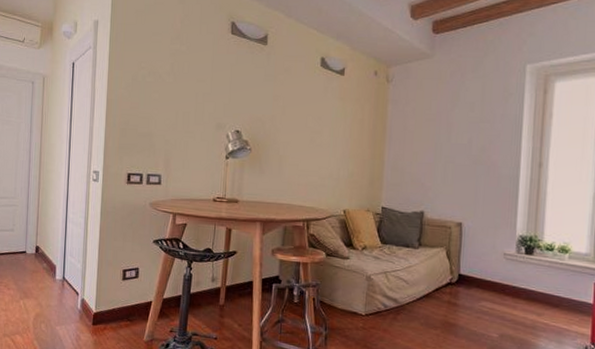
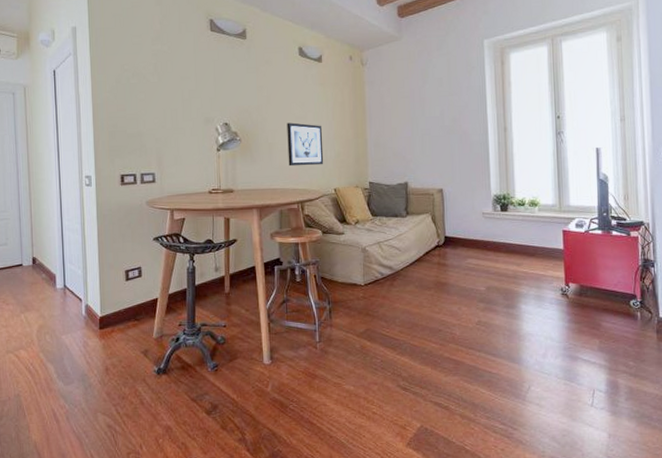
wall art: none [298,136,338,184] -> present [287,122,324,167]

